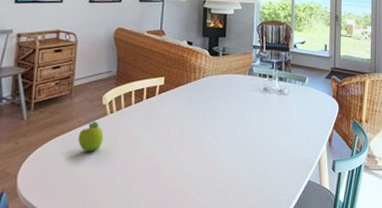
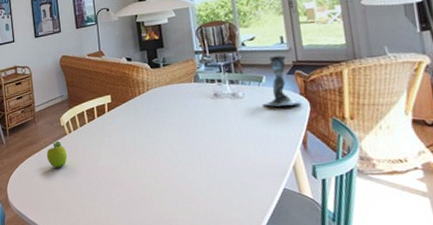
candle holder: none [303,60,333,106] -> present [262,55,302,107]

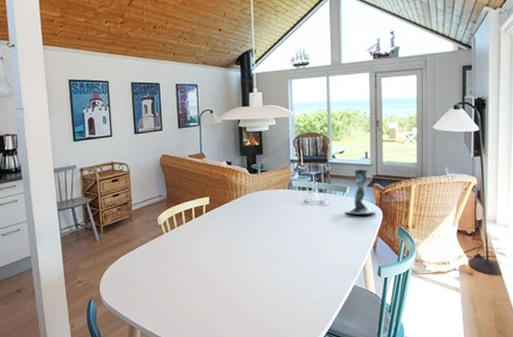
fruit: present [46,141,68,169] -> none [142,239,163,267]

